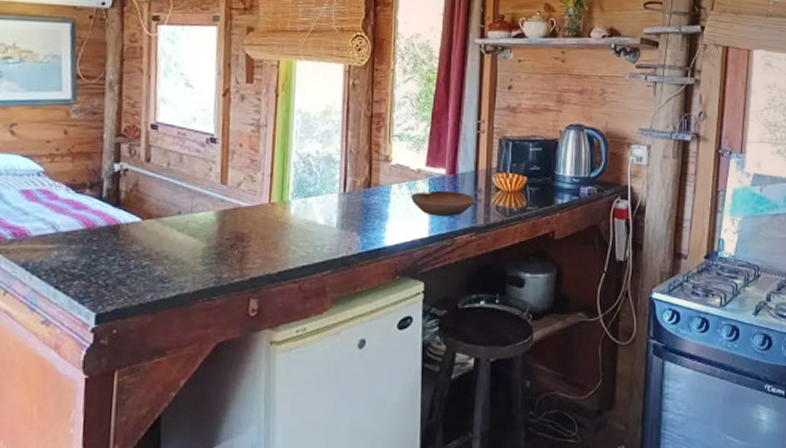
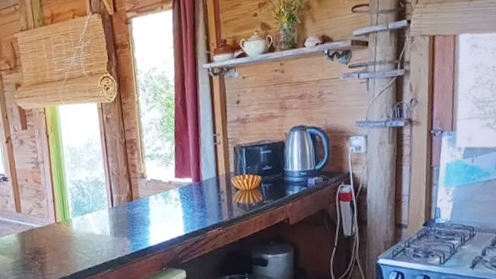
bowl: present [411,190,476,216] -> none [166,195,220,218]

